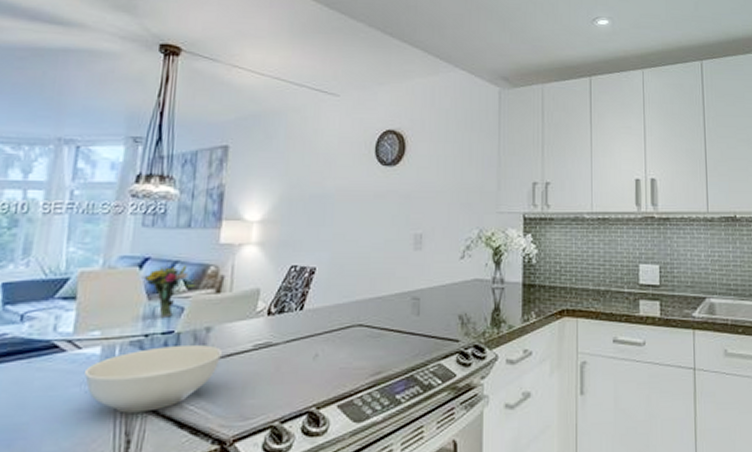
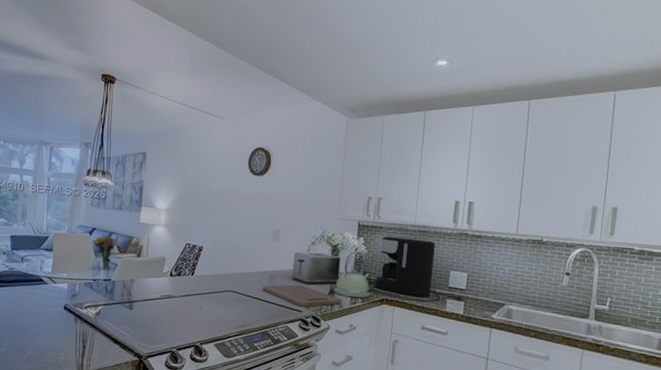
bowl: present [83,345,223,413] -> none [58,288,141,330]
cutting board: none [404,304,511,334] -> present [262,284,342,307]
toaster: none [442,258,506,304] -> present [292,251,341,285]
kettle: none [499,252,547,314] -> present [333,251,371,299]
coffee maker: none [541,229,659,308] -> present [367,236,464,302]

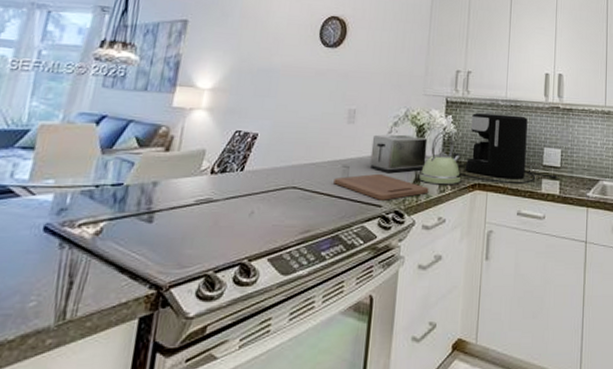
bouquet: present [91,235,125,271] -> none [97,124,148,172]

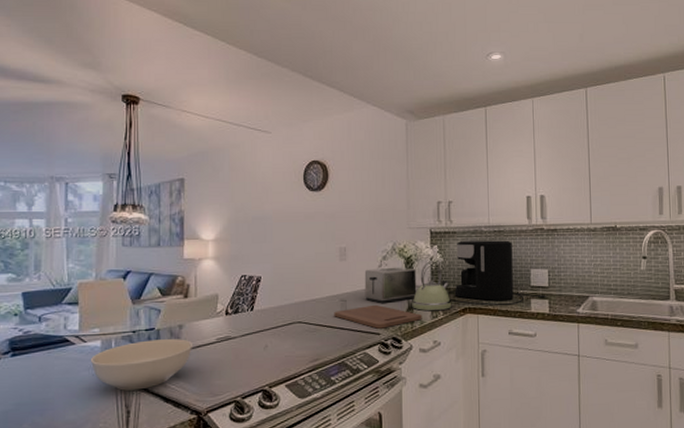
bowl: none [35,197,167,256] -> present [90,339,194,391]

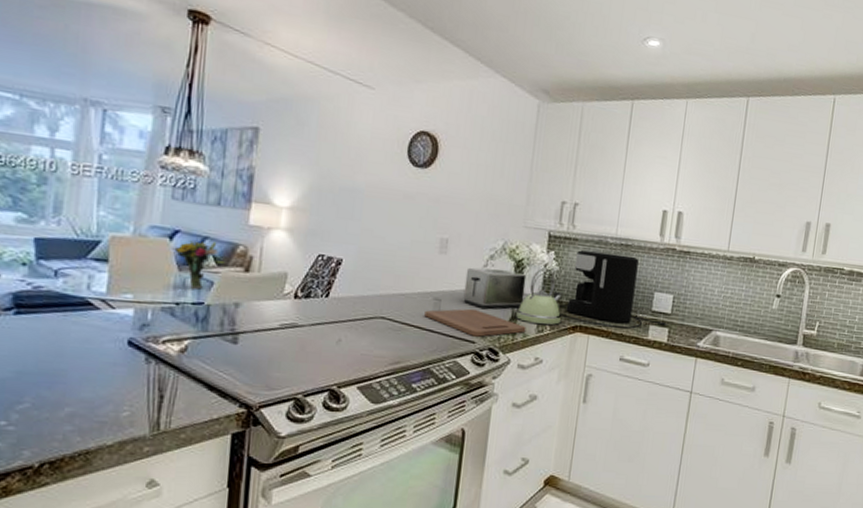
bowl: present [90,339,194,391] -> none [118,315,251,373]
bouquet: none [126,276,169,319] -> present [172,241,226,291]

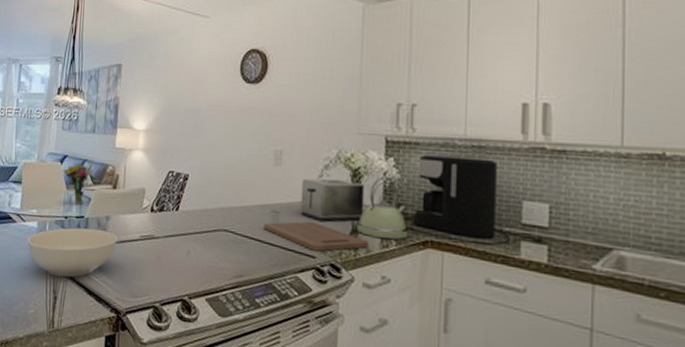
bowl: none [118,315,251,373] -> present [27,227,118,278]

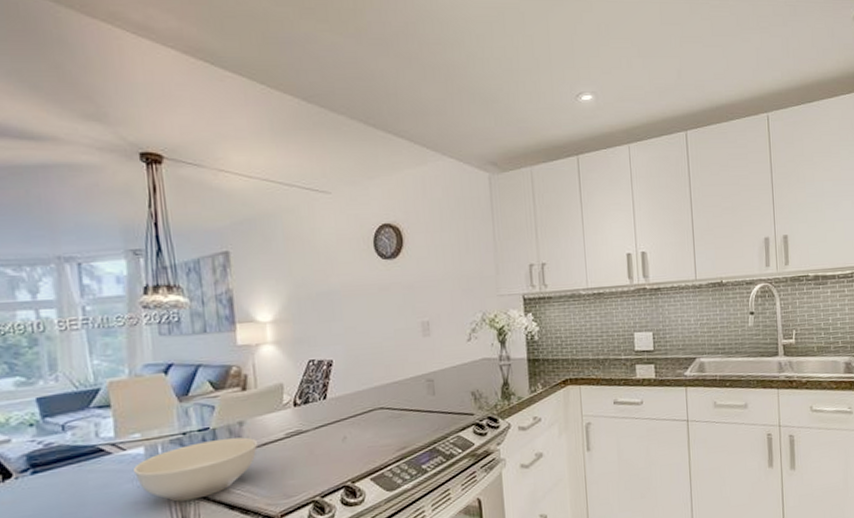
bouquet: present [62,163,99,206] -> none [169,367,223,418]
cutting board: present [264,221,369,252] -> none [420,382,520,409]
toaster: present [300,178,365,223] -> none [452,339,512,382]
kettle: present [357,176,409,240] -> none [507,330,552,386]
coffee maker: present [403,155,547,246] -> none [545,303,653,376]

